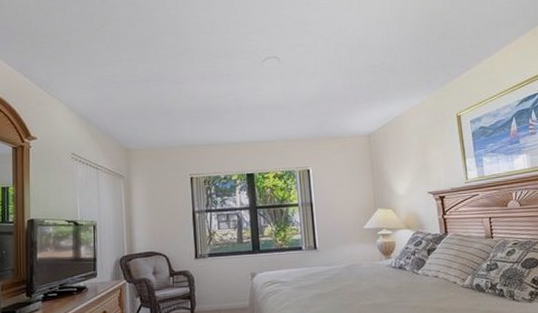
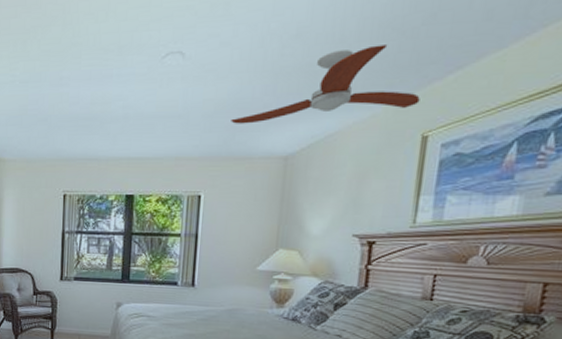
ceiling fan: none [323,53,450,111] -> present [231,44,420,124]

